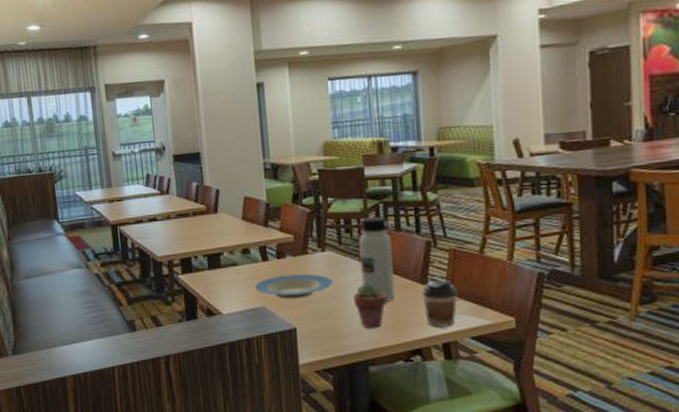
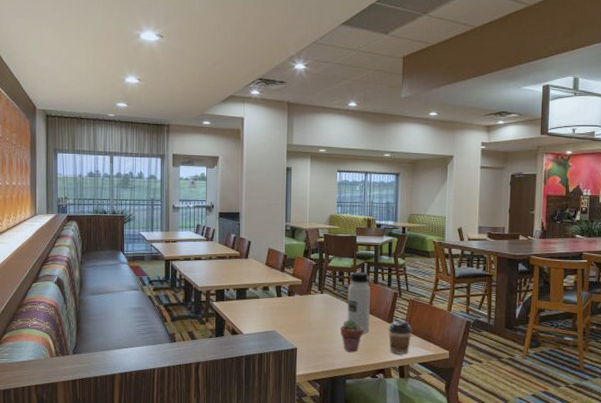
plate: present [254,273,333,299] -> none [269,308,327,327]

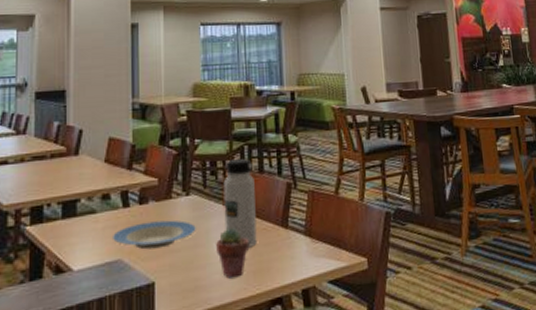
plate: none [269,308,327,327] -> present [111,220,196,250]
coffee cup: present [388,320,412,355] -> none [282,221,316,273]

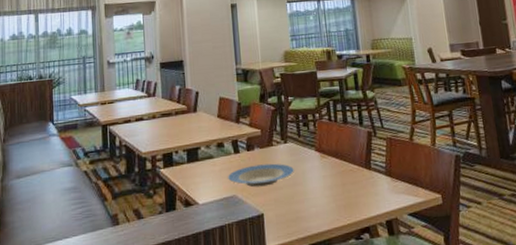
potted succulent: present [216,227,250,279] -> none [311,169,340,211]
water bottle: present [223,158,257,247] -> none [314,111,345,186]

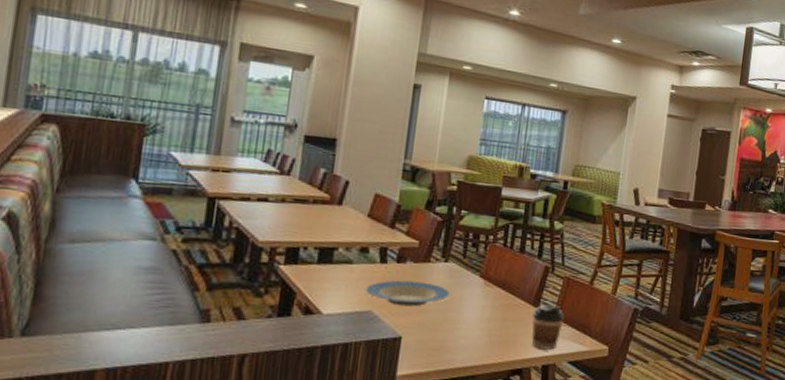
coffee cup: none [366,164,395,207] -> present [532,304,565,350]

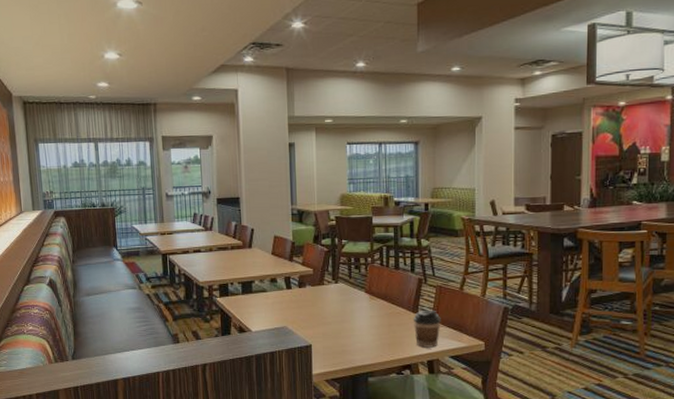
plate: present [364,280,450,307] -> none [279,301,343,321]

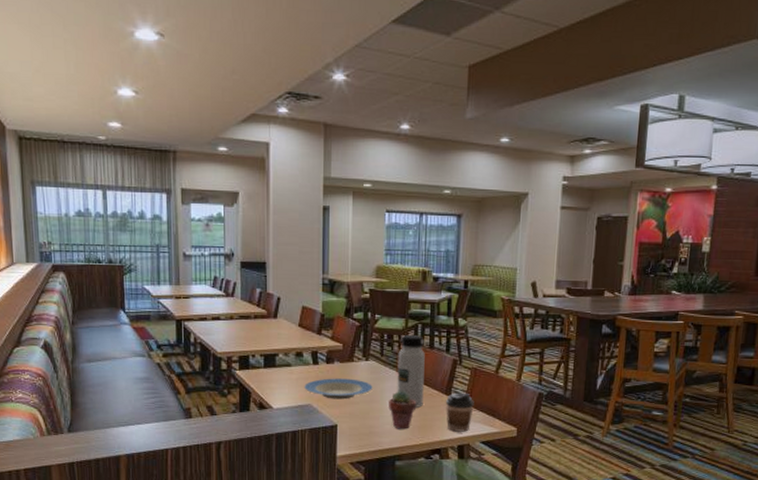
plate: none [279,301,343,321] -> present [303,378,373,400]
potted succulent: none [359,309,386,347] -> present [389,390,417,429]
water bottle: none [365,256,392,326] -> present [397,334,425,408]

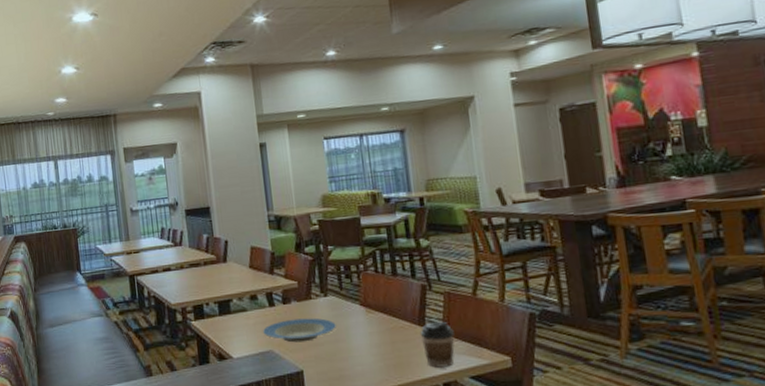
potted succulent: present [389,390,417,429] -> none [356,325,388,370]
water bottle: present [397,334,425,408] -> none [358,262,395,343]

